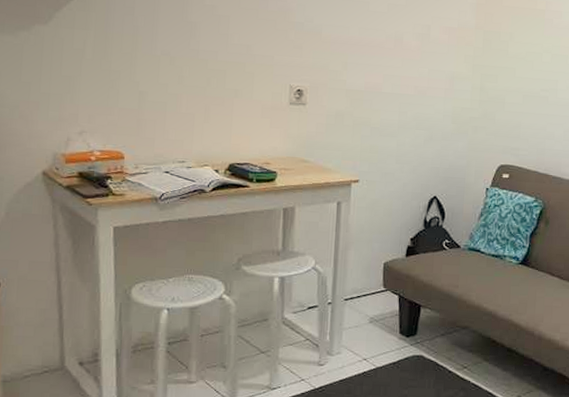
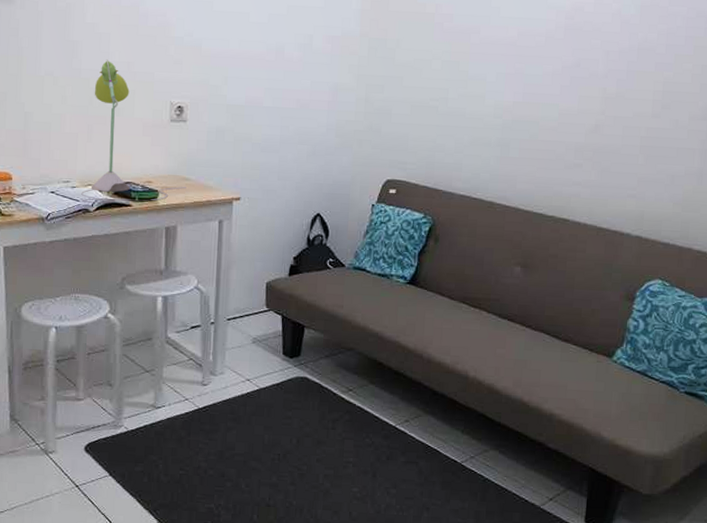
desk lamp: none [196,41,305,185] -> present [81,59,187,204]

